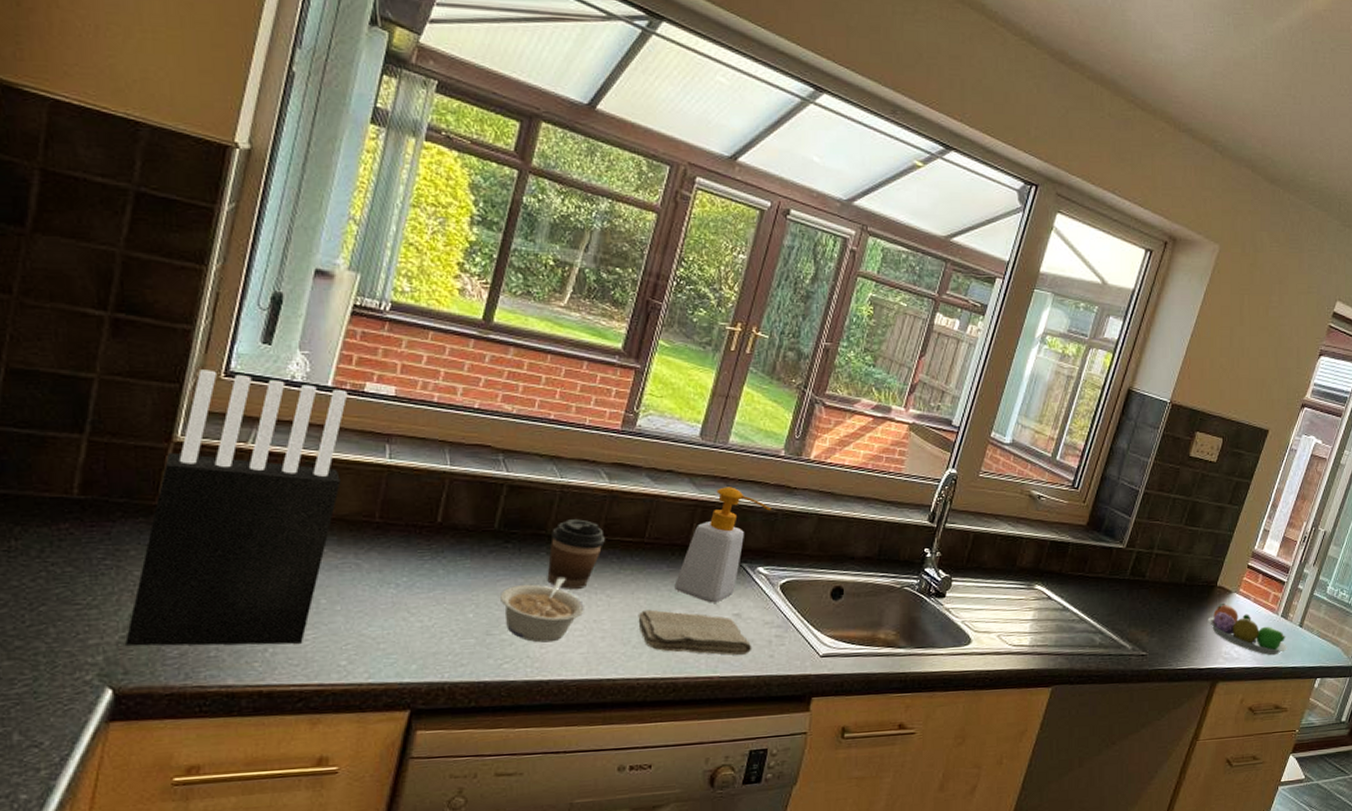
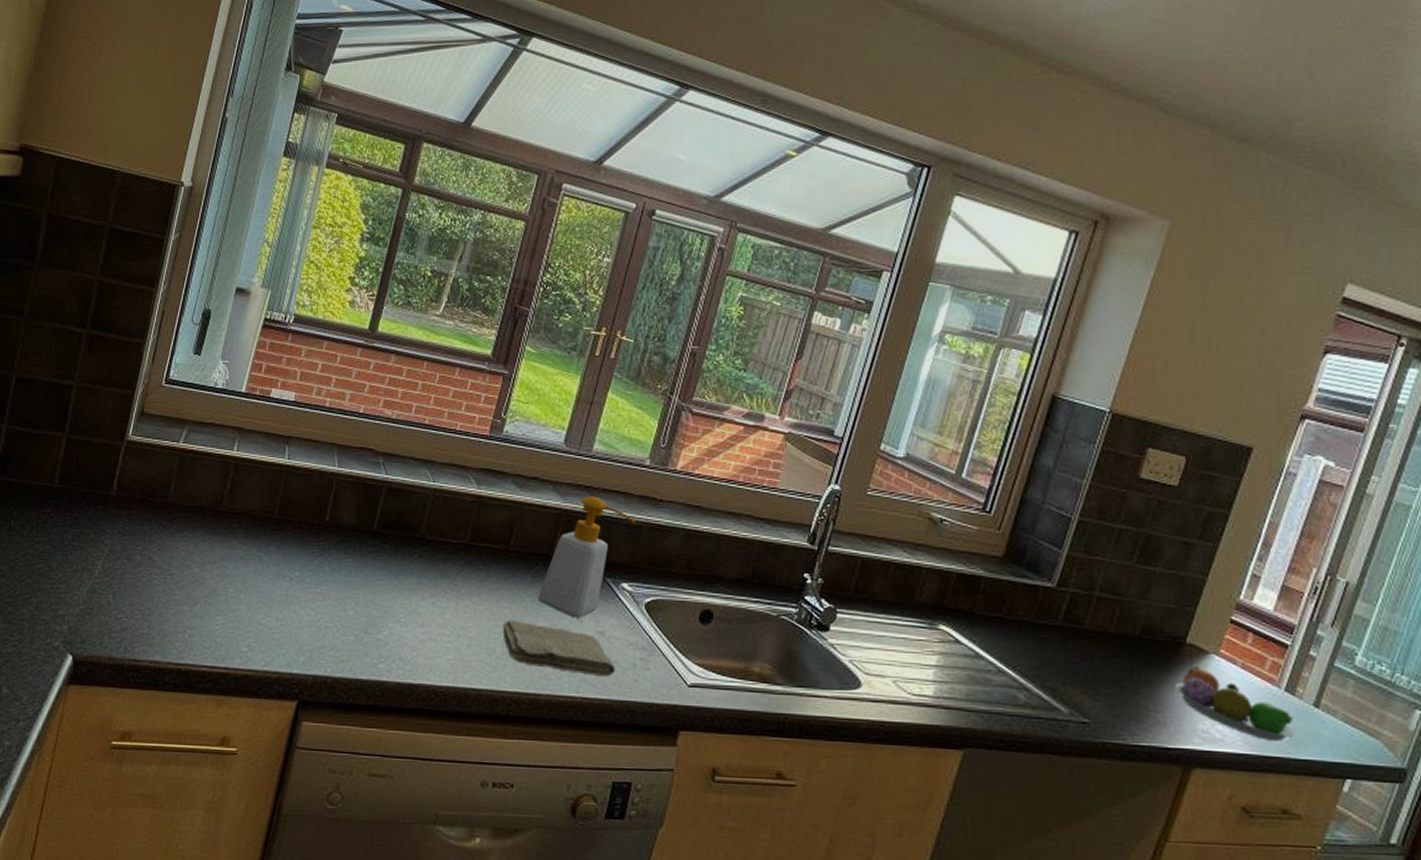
knife block: present [125,369,348,646] -> none [84,377,257,628]
legume: present [500,576,584,643] -> none [377,580,452,646]
coffee cup: present [547,519,606,589] -> none [419,523,474,594]

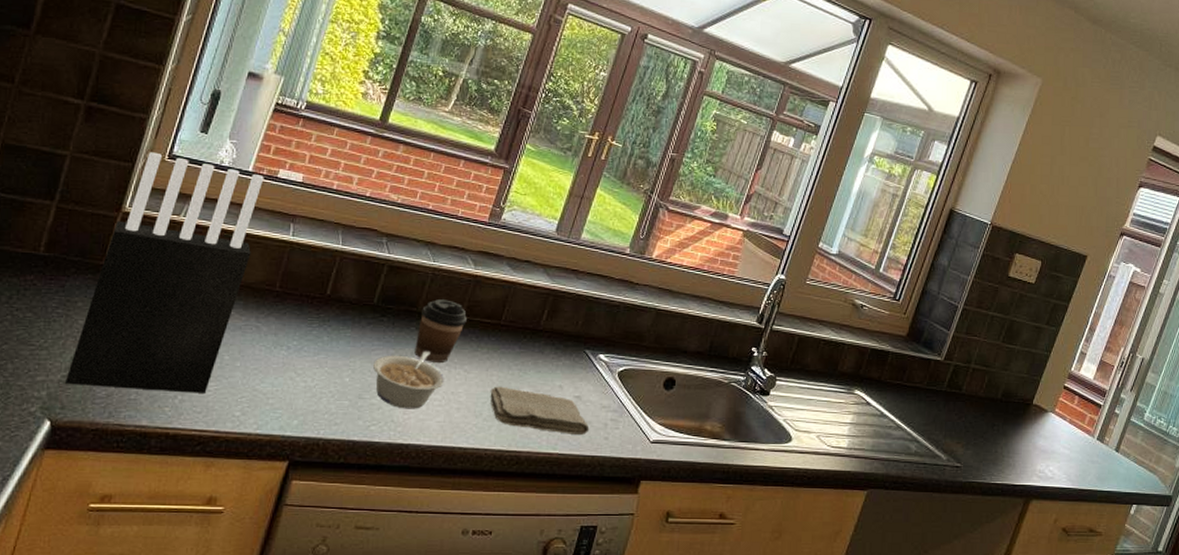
knife block: none [84,377,257,628] -> present [65,152,264,393]
legume: none [377,580,452,646] -> present [373,350,444,409]
coffee cup: none [419,523,474,594] -> present [414,299,468,362]
soap bottle: present [538,496,636,618] -> none [524,278,614,385]
fruit bowl: present [1174,665,1297,742] -> none [1022,421,1103,478]

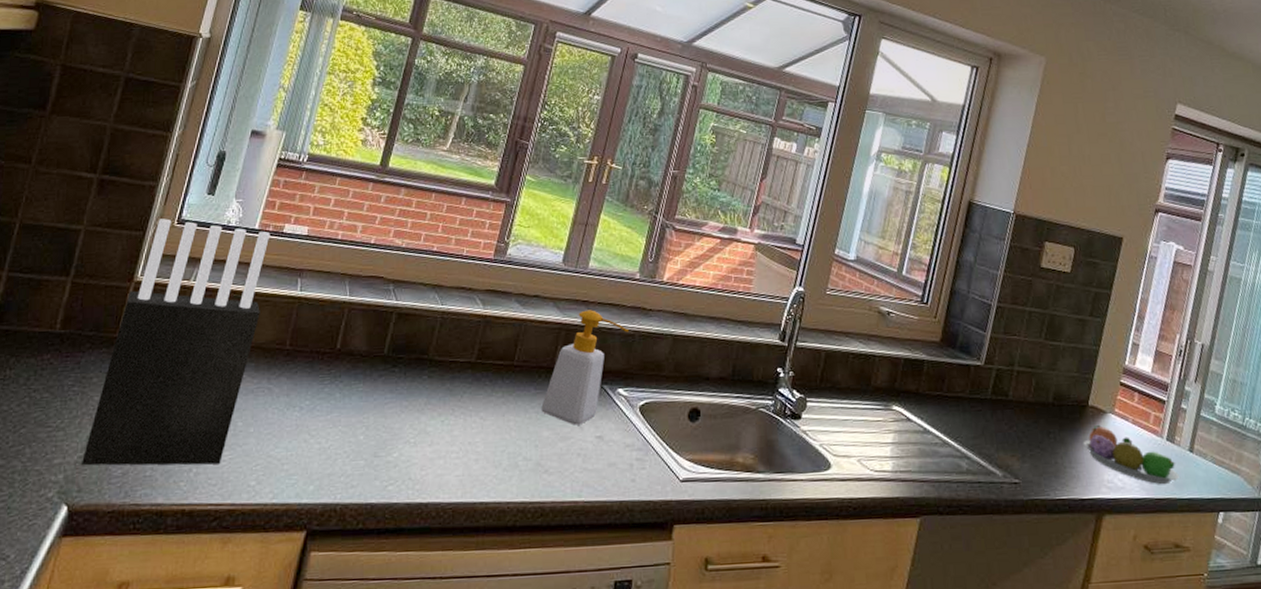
legume: present [373,350,444,409] -> none [387,399,460,465]
coffee cup: present [414,299,468,362] -> none [428,343,480,412]
washcloth: present [490,386,590,435] -> none [508,431,615,479]
soap bottle: none [524,278,614,385] -> present [541,310,629,426]
fruit bowl: none [1022,421,1103,478] -> present [1083,424,1179,485]

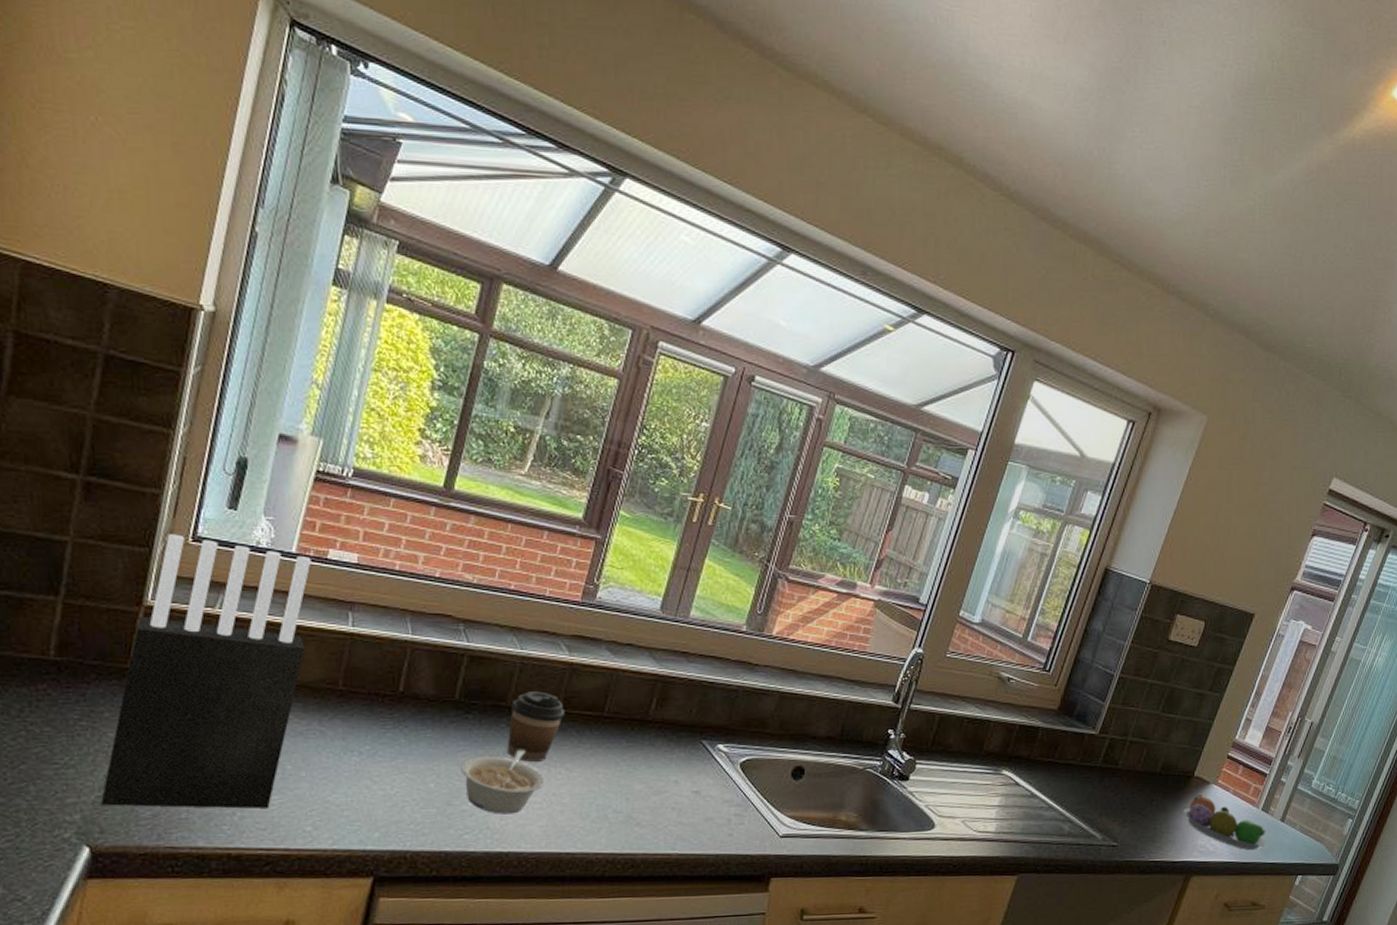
legume: none [387,399,460,465] -> present [461,749,544,814]
coffee cup: none [428,343,480,412] -> present [507,691,566,762]
soap bottle: present [541,310,629,426] -> none [633,662,732,780]

